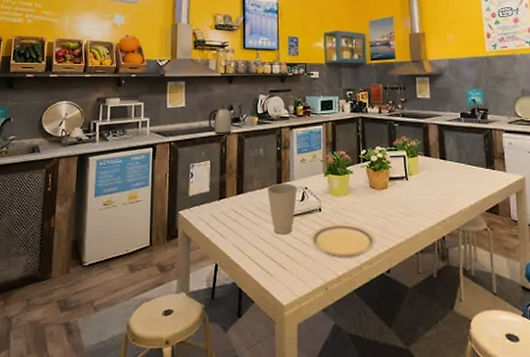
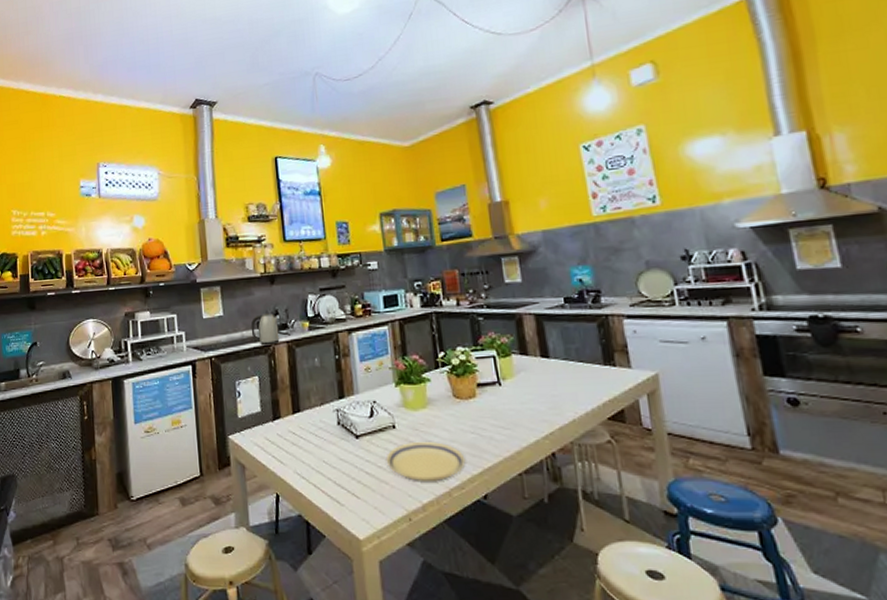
cup: present [267,184,298,234] -> none [328,398,365,457]

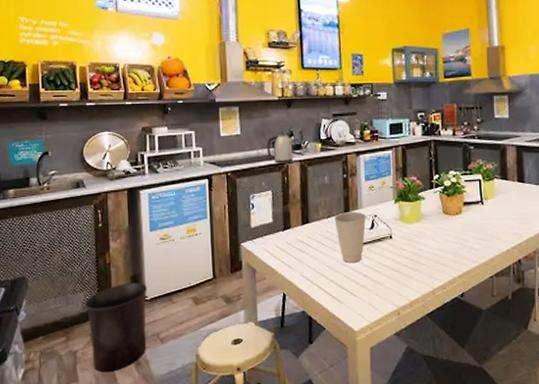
waste bin: none [72,480,133,581] -> present [85,282,147,372]
cup: none [328,398,365,457] -> present [334,212,367,263]
plate: present [386,441,466,483] -> none [382,249,449,284]

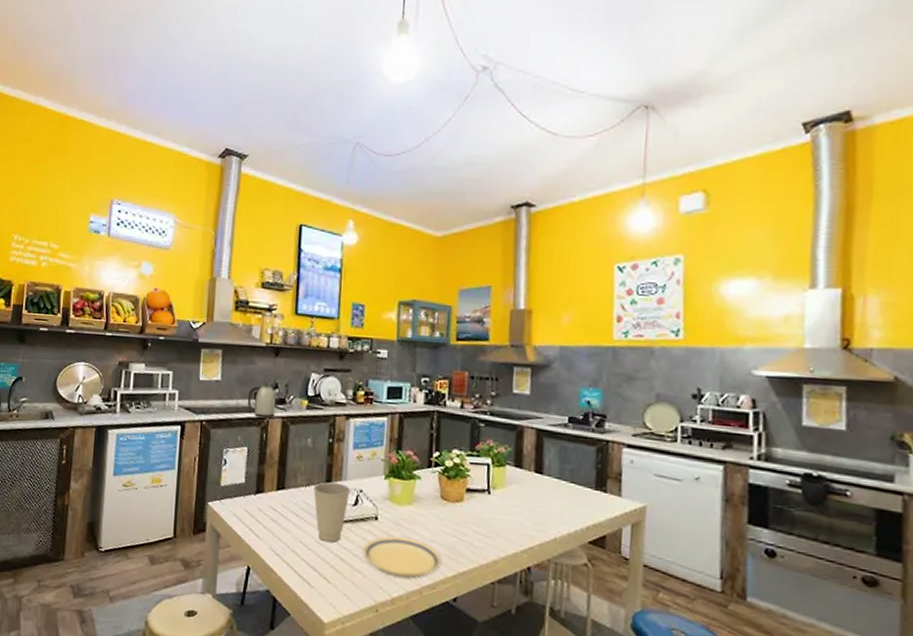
waste bin: present [85,282,147,372] -> none [37,529,103,626]
plate: none [382,249,449,284] -> present [363,535,442,579]

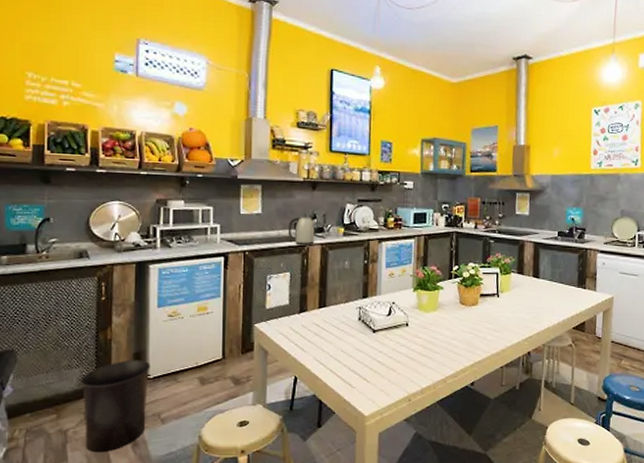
waste bin: none [37,529,103,626] -> present [81,360,150,452]
cup: present [313,482,351,542] -> none [352,298,385,348]
plate: present [363,535,442,579] -> none [396,337,461,371]

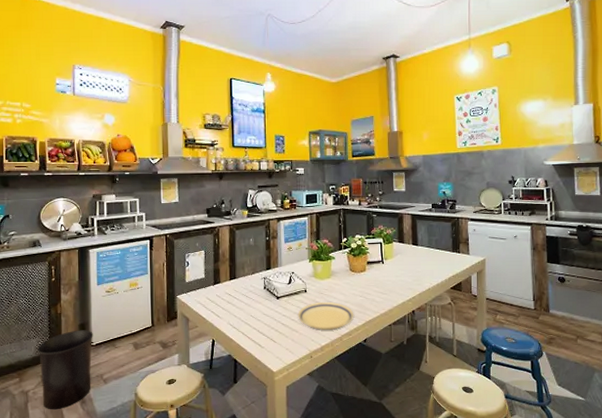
kettle: present [288,215,315,246] -> none [201,201,224,227]
plate: none [396,337,461,371] -> present [298,301,354,331]

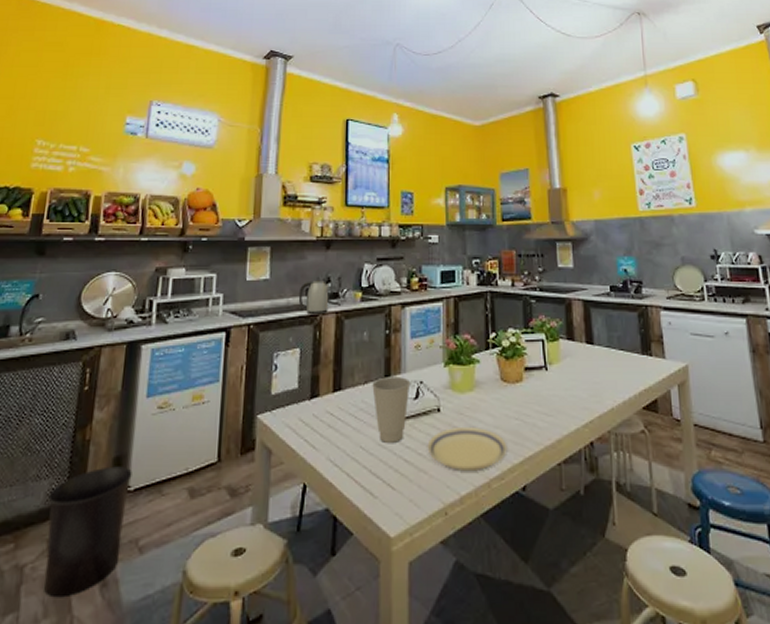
kettle: none [201,201,224,227] -> present [298,279,329,315]
cup: none [258,269,286,313] -> present [372,377,411,443]

